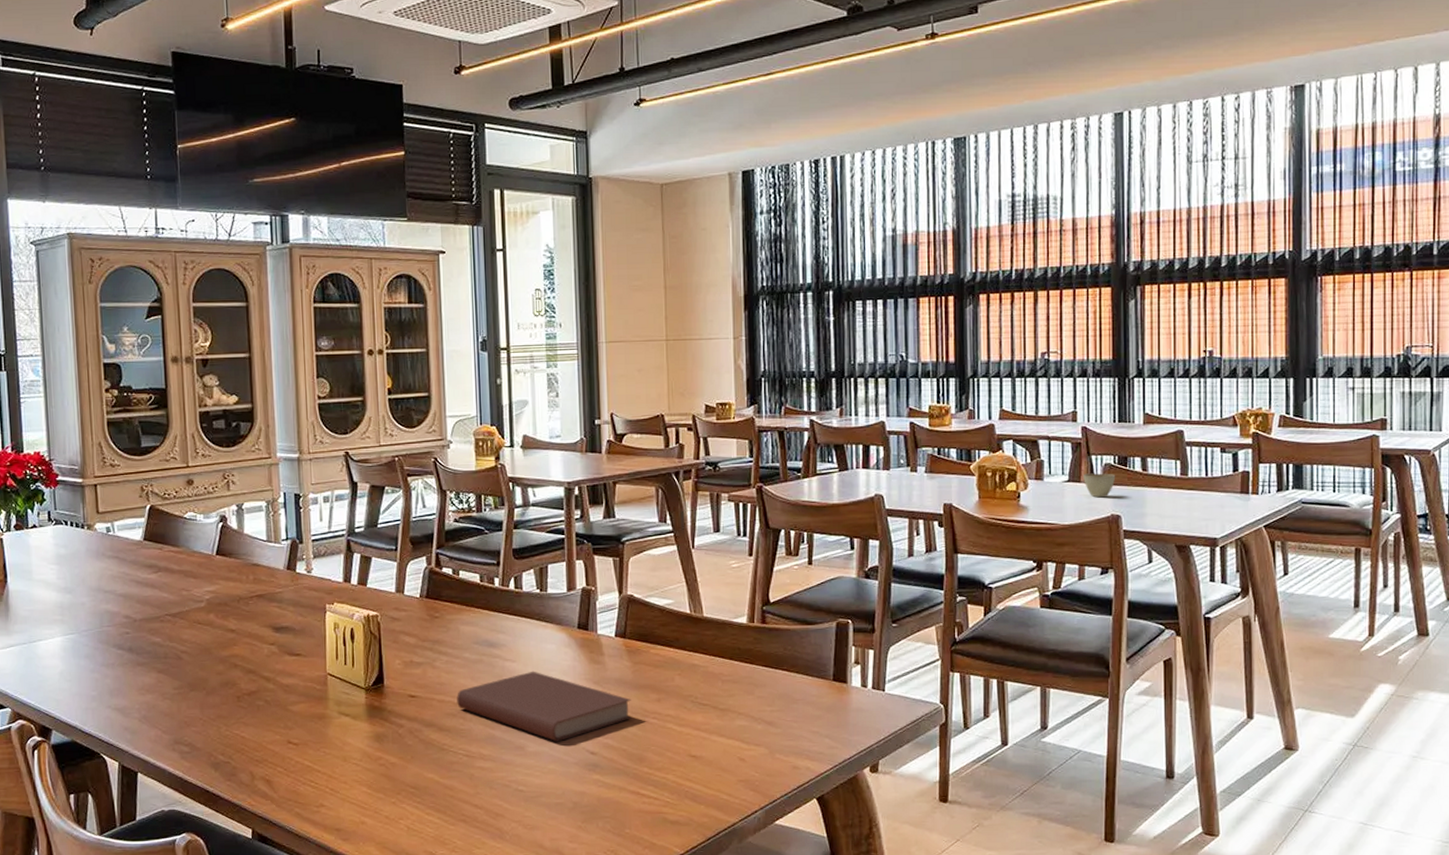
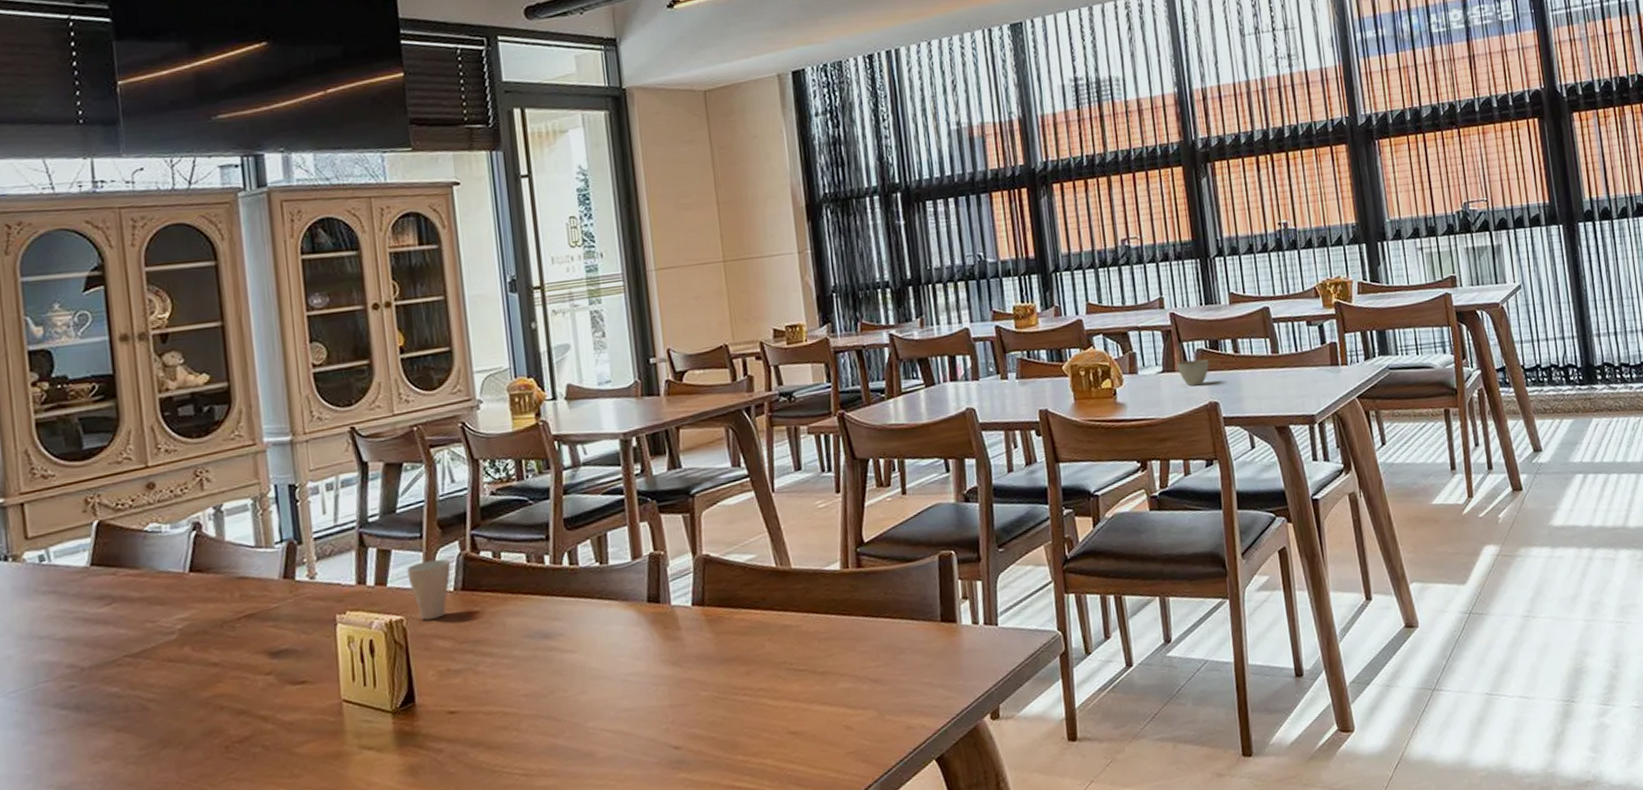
cup: none [383,570,418,619] -> present [407,558,451,621]
book: present [457,671,632,742] -> none [507,660,719,741]

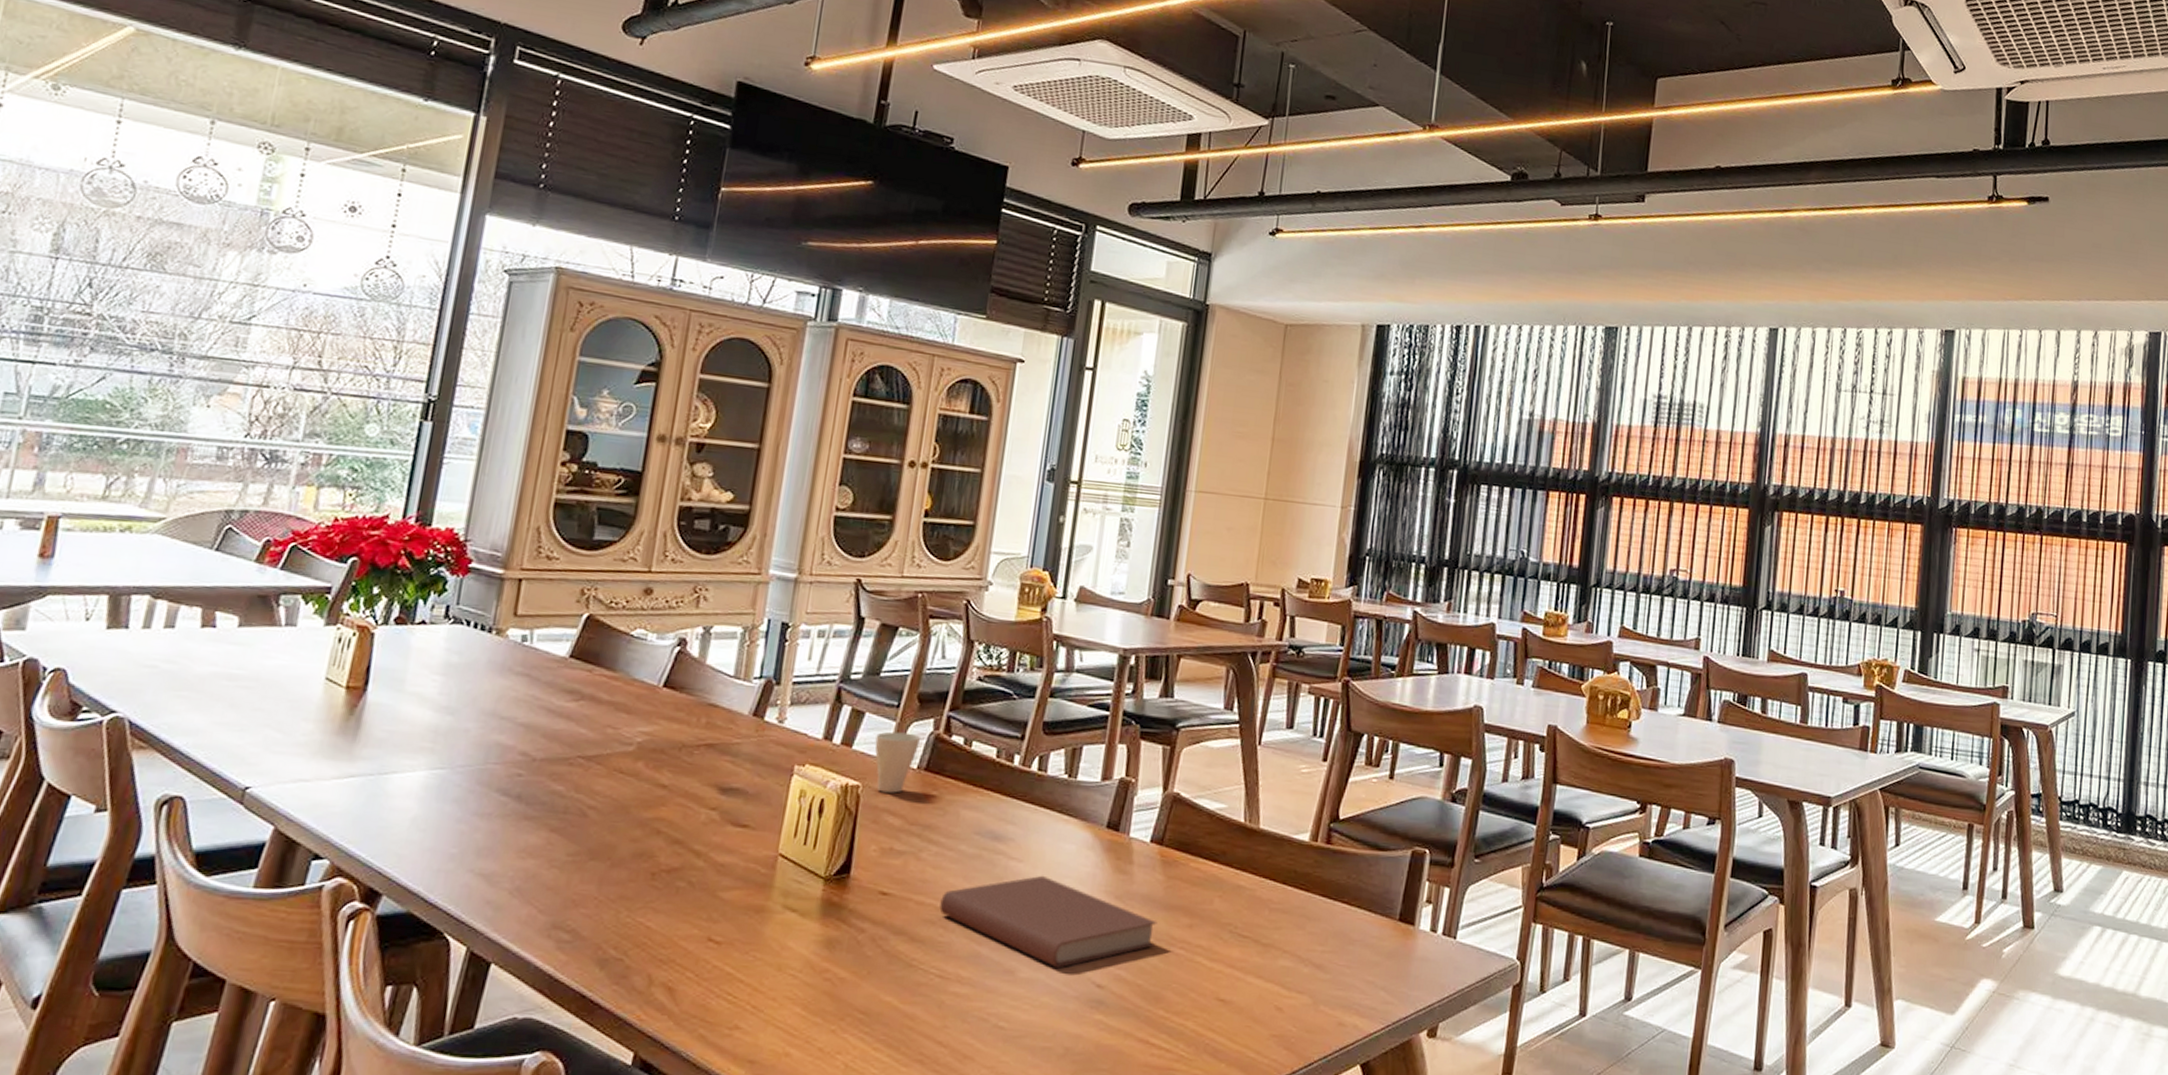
book: none [507,660,719,741] -> present [939,875,1157,969]
cup: present [1177,359,1209,386] -> none [1699,708,1734,738]

